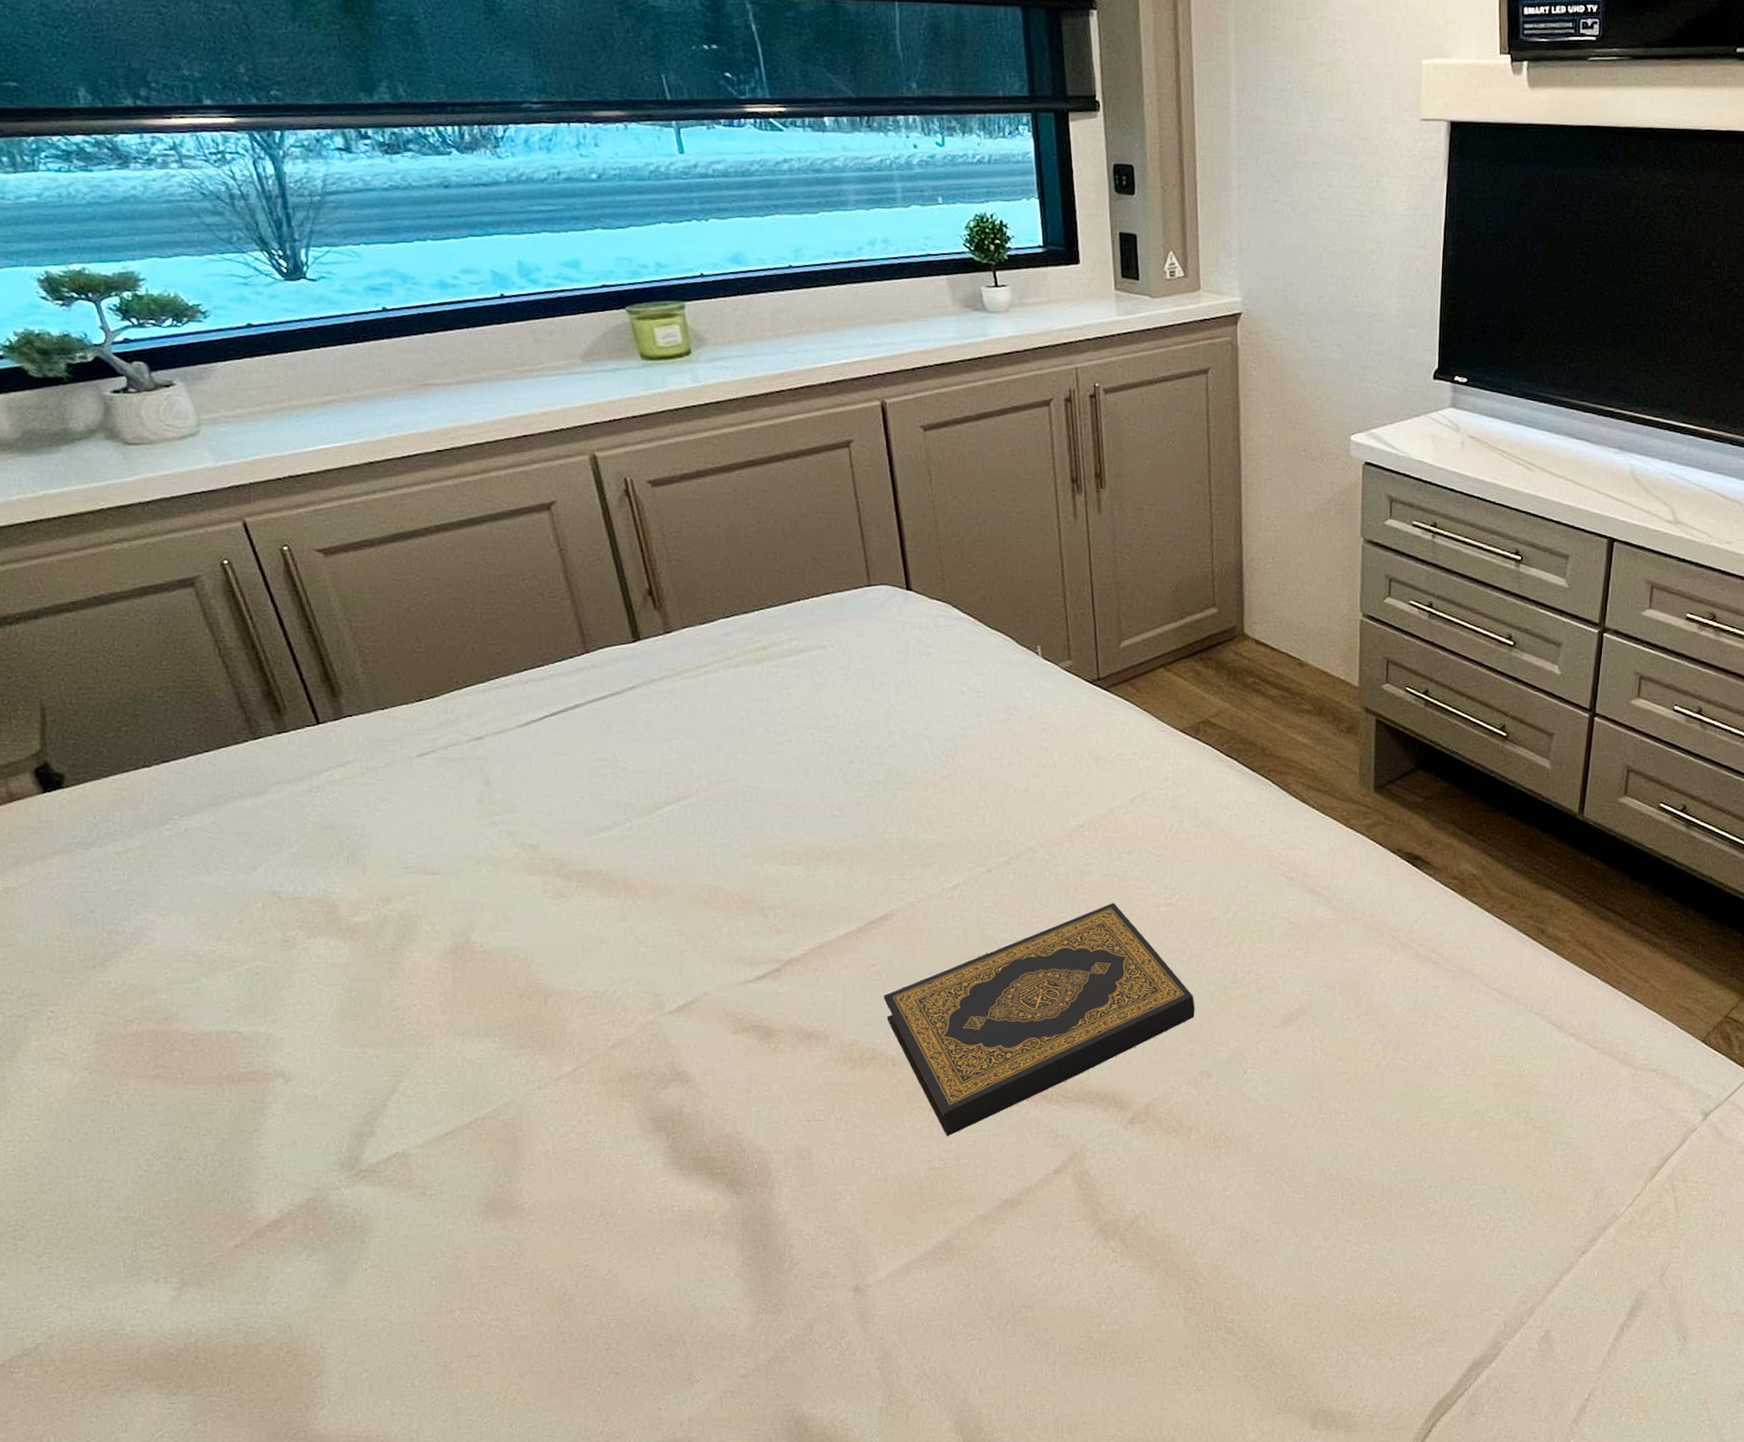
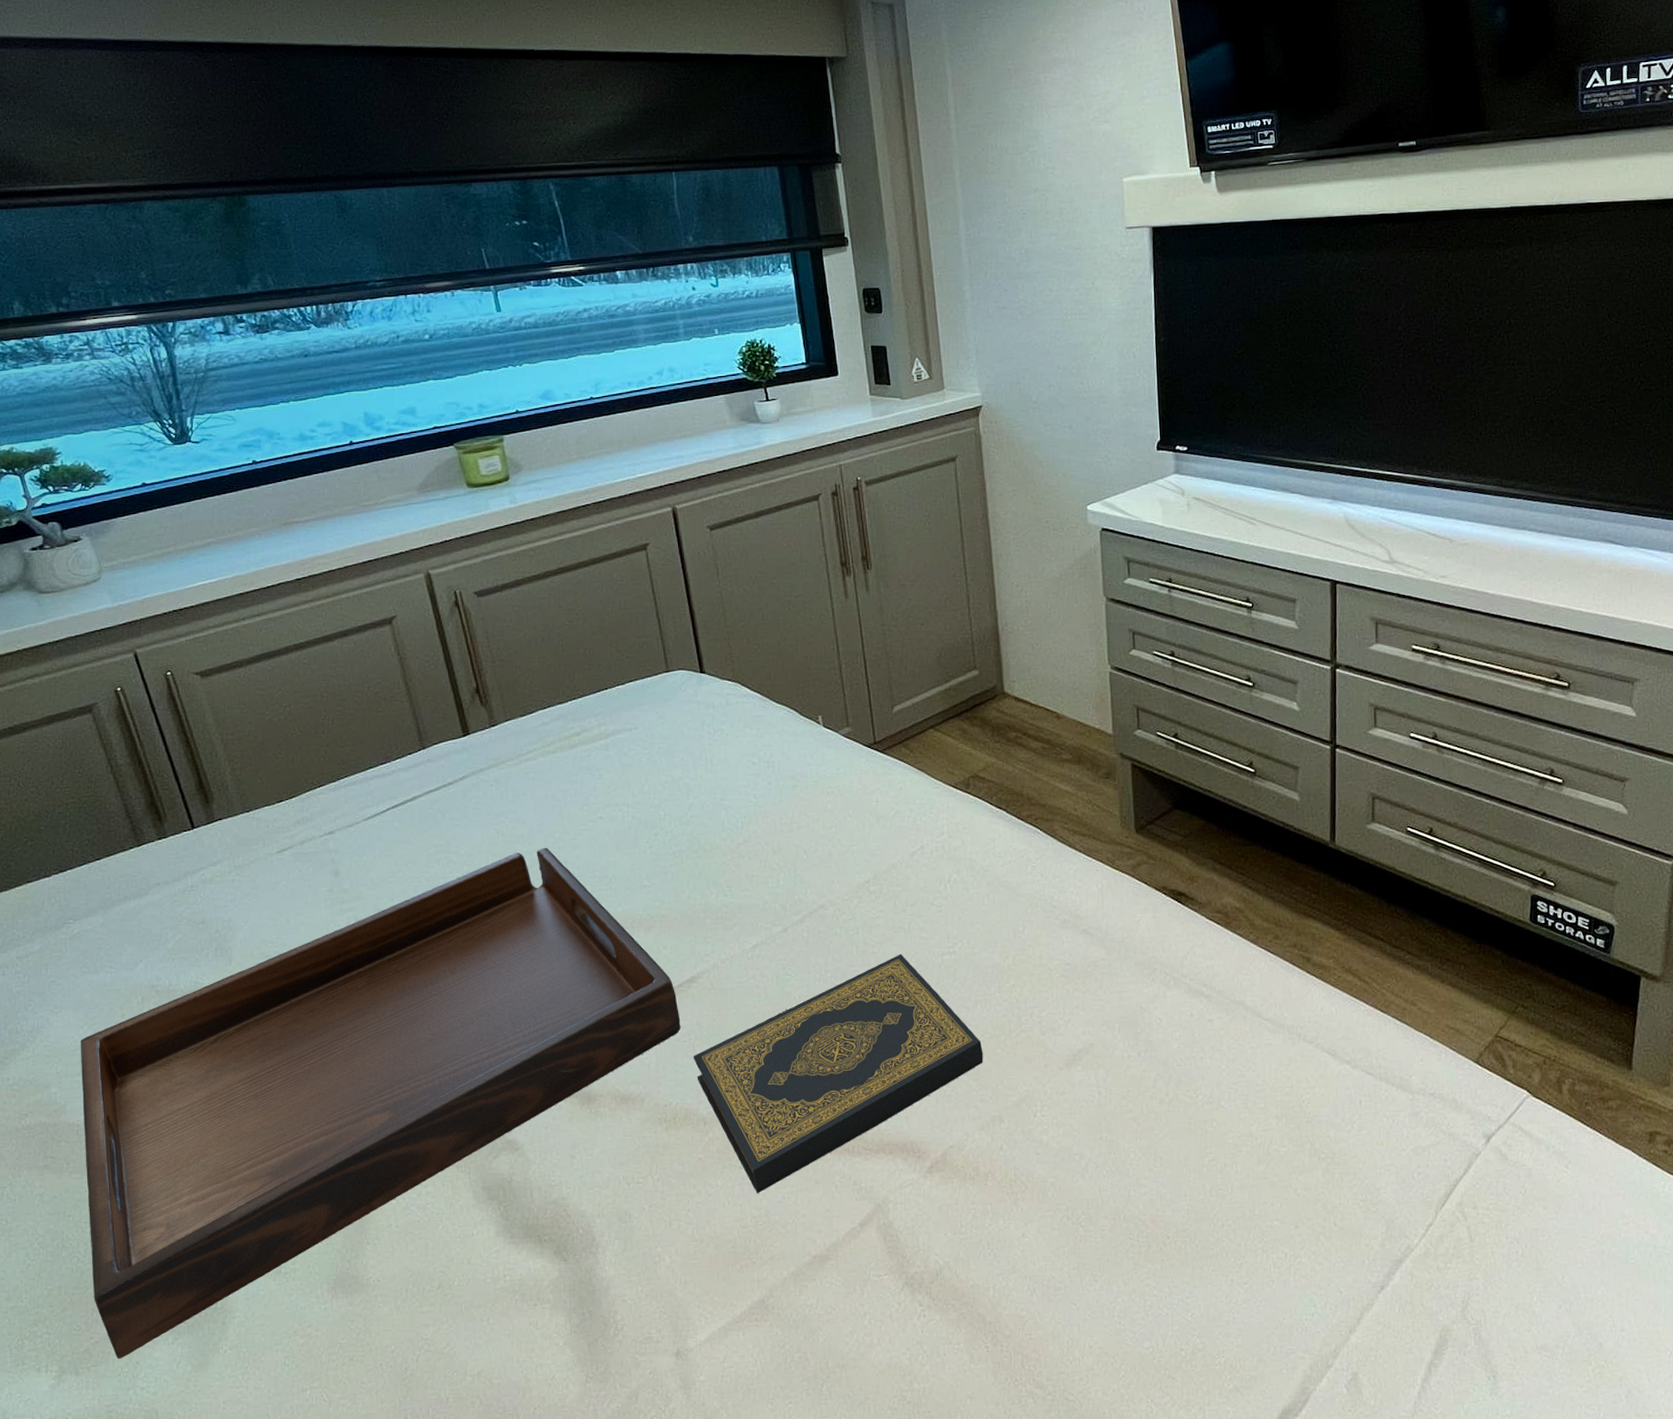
serving tray: none [192,768,871,1274] -> present [80,847,681,1359]

